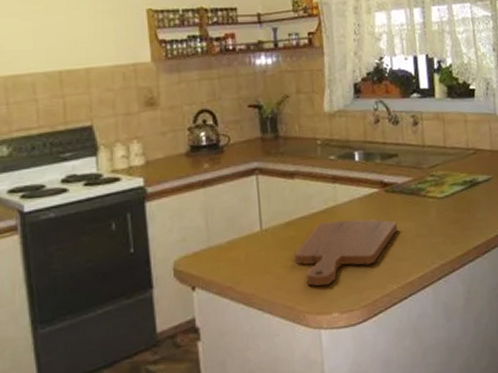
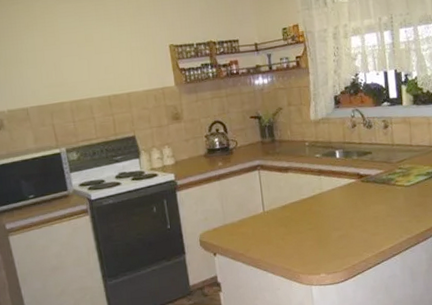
cutting board: present [295,219,398,287] -> none [290,203,372,254]

